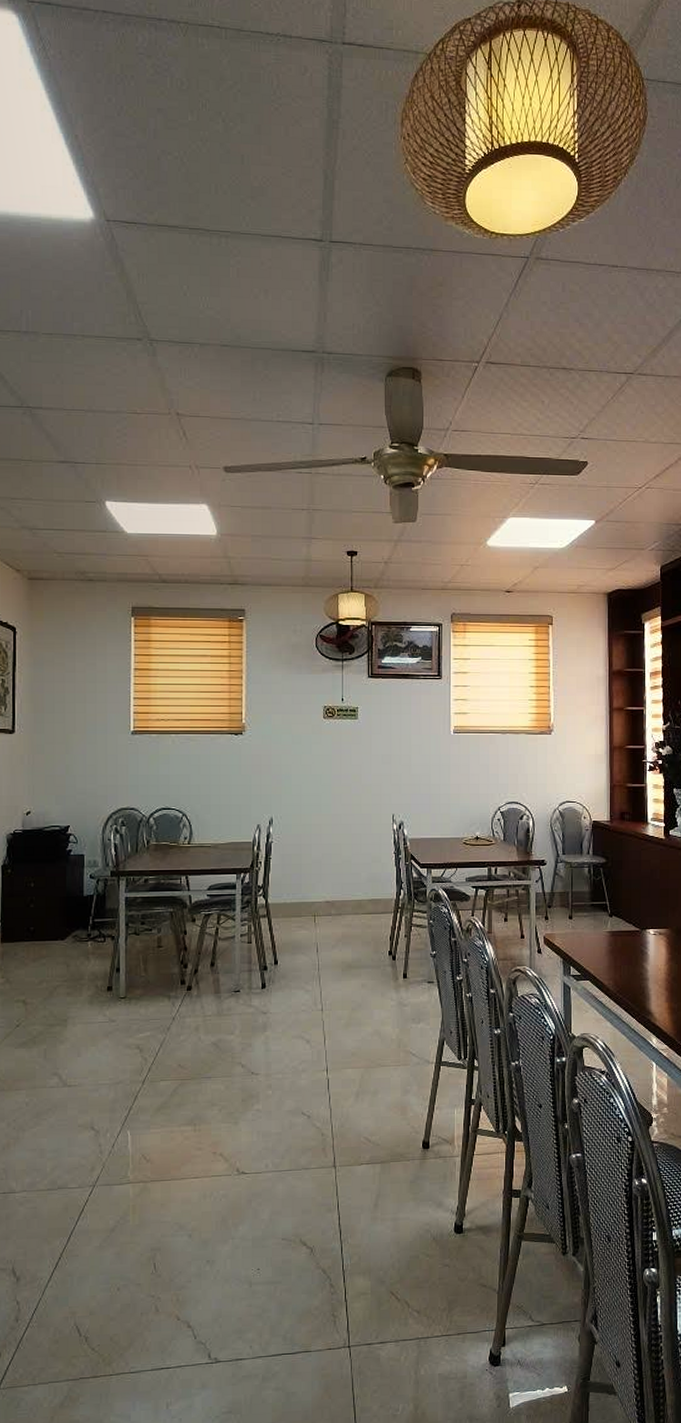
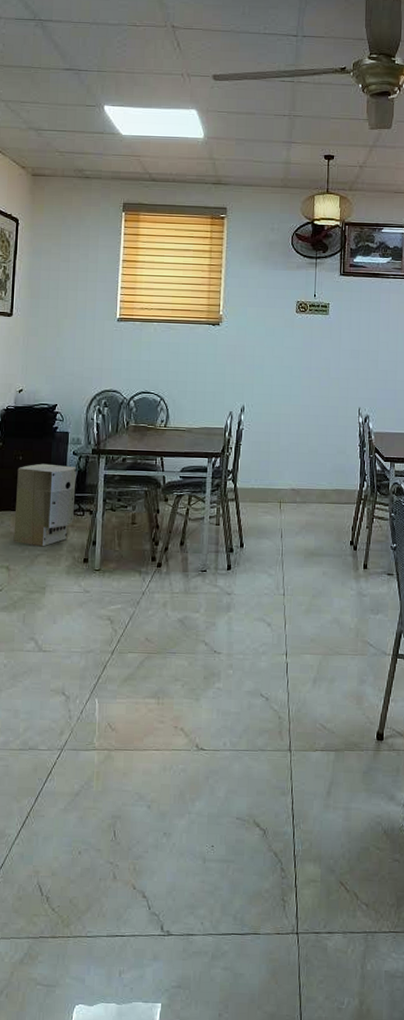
air purifier: none [29,889,95,977] -> present [13,463,77,547]

